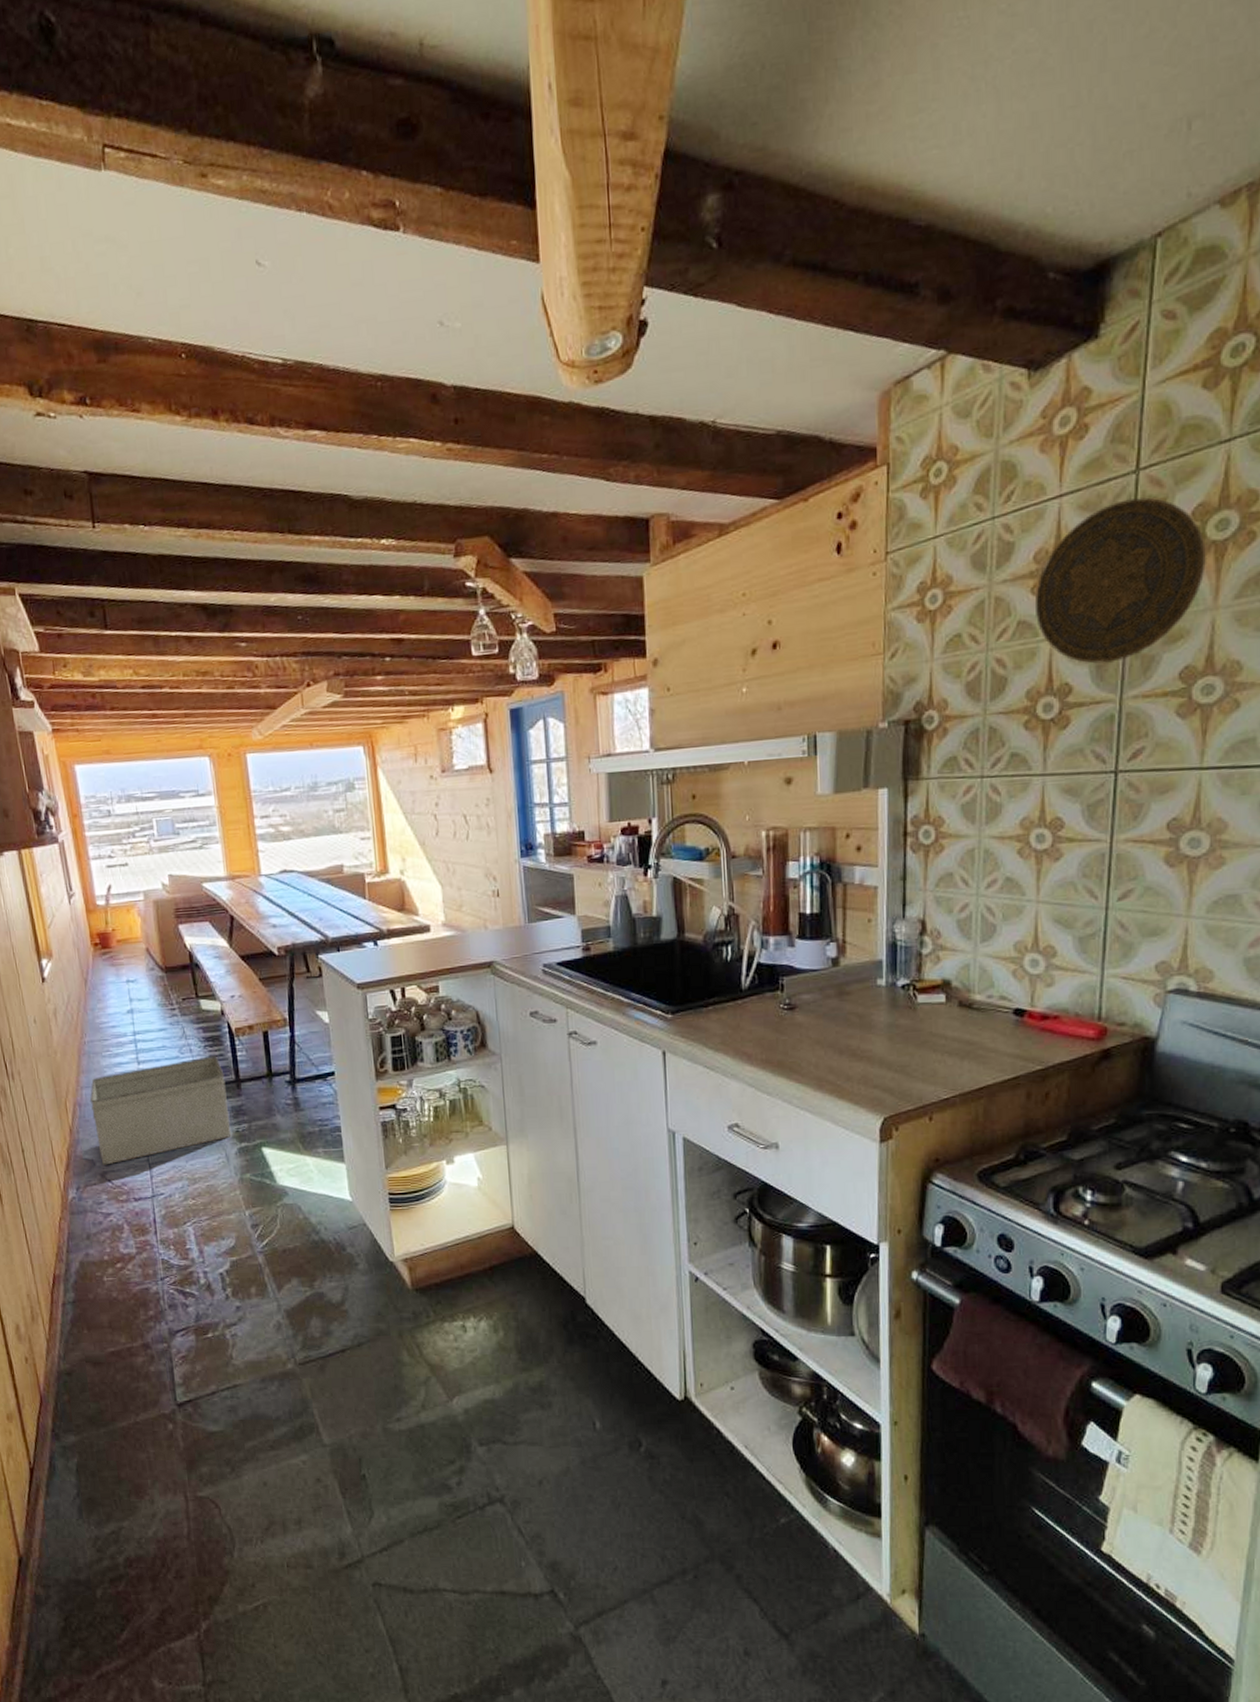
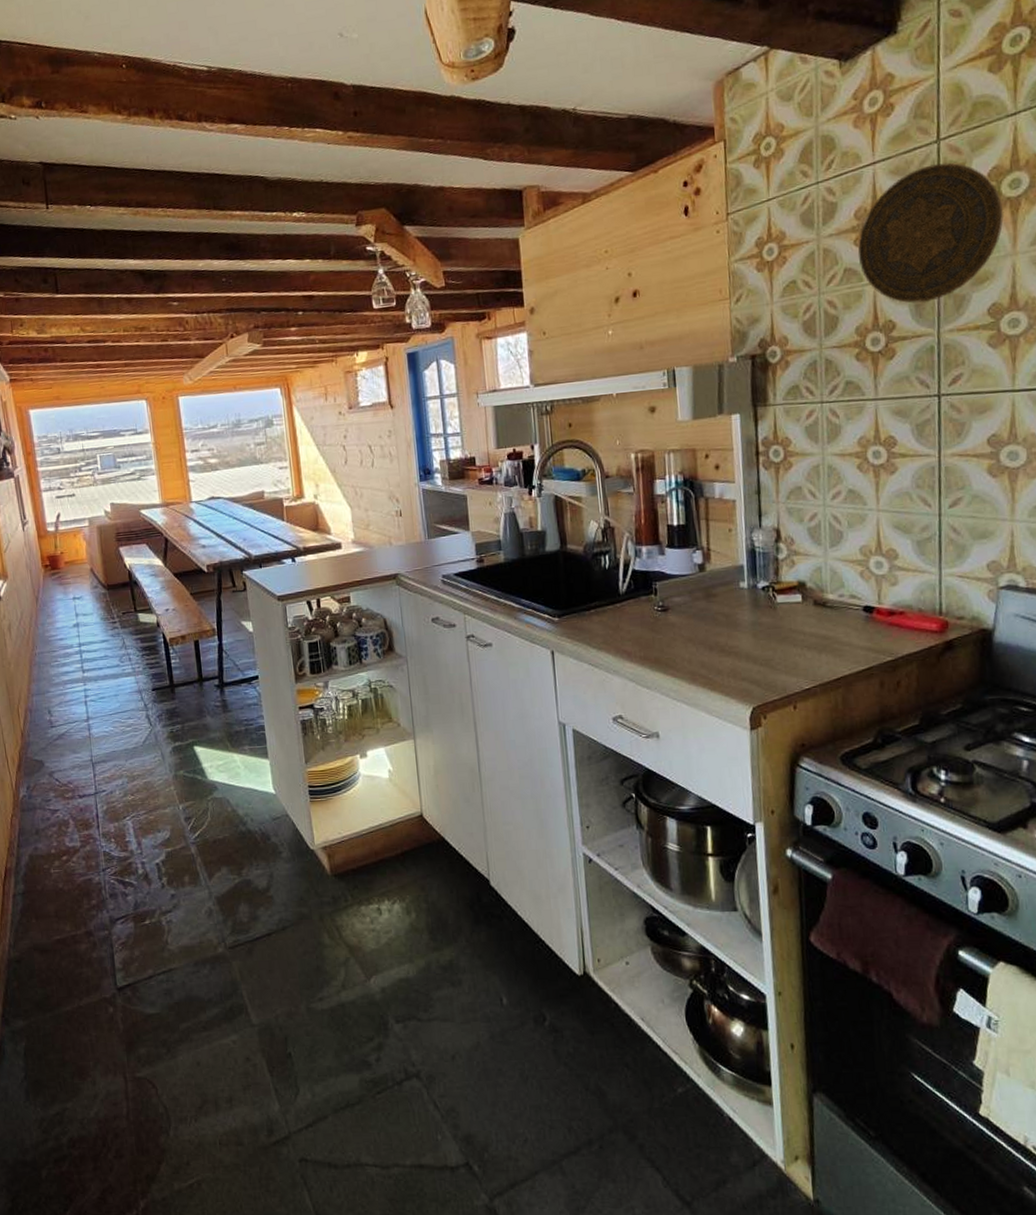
storage bin: present [89,1056,232,1165] -> none [39,663,167,766]

